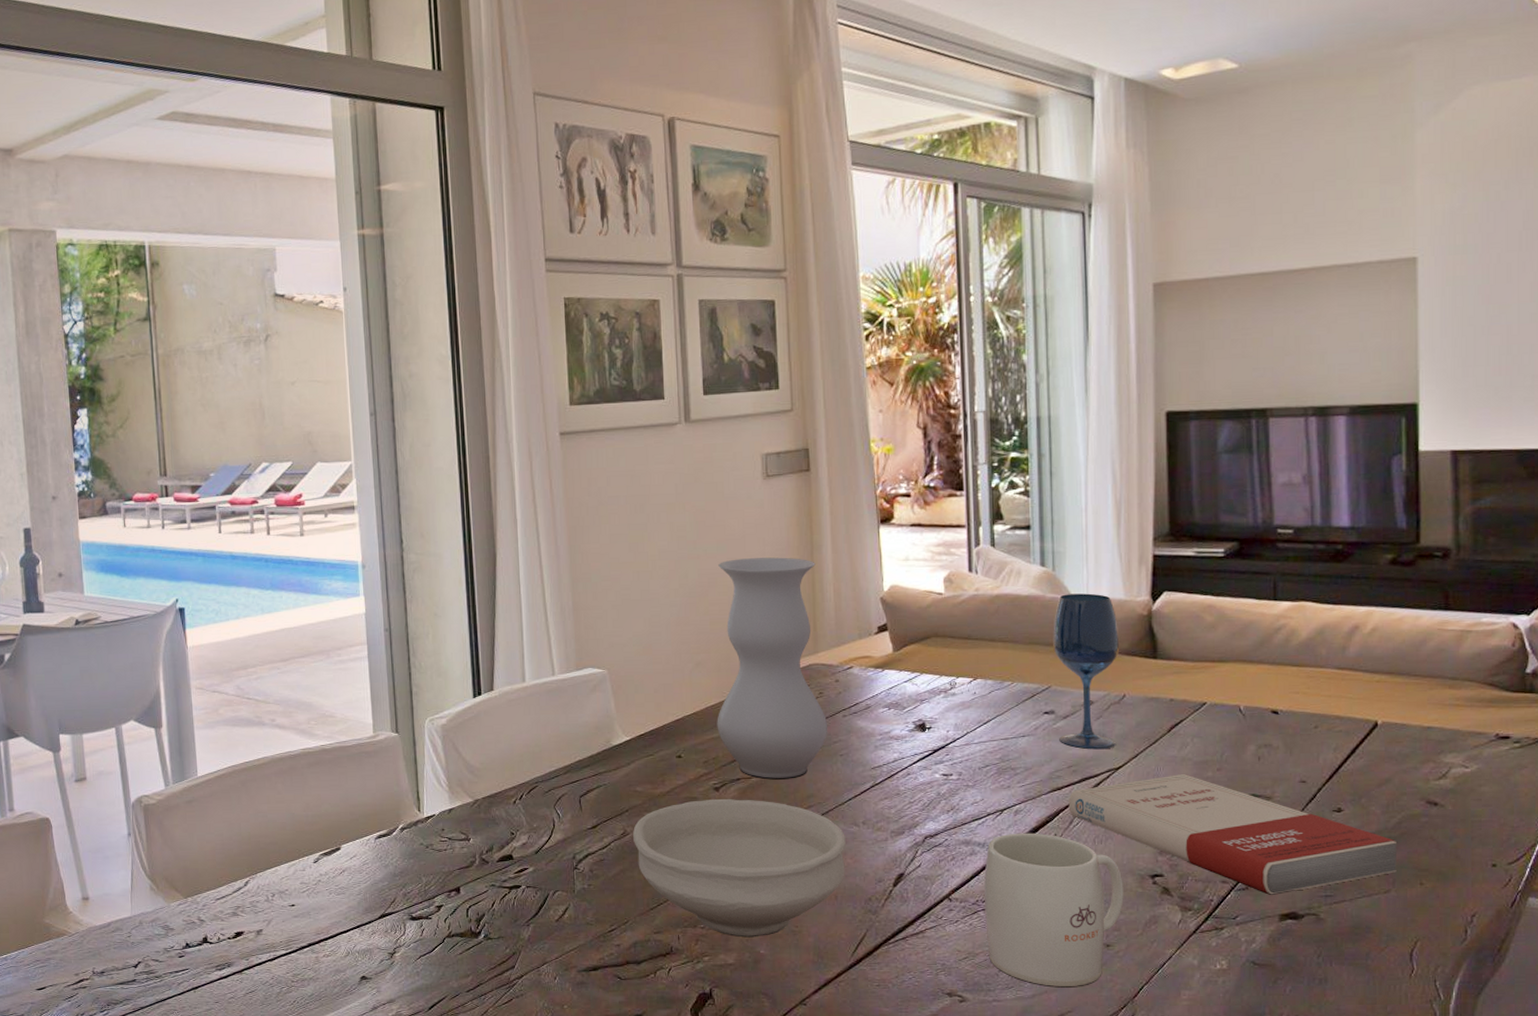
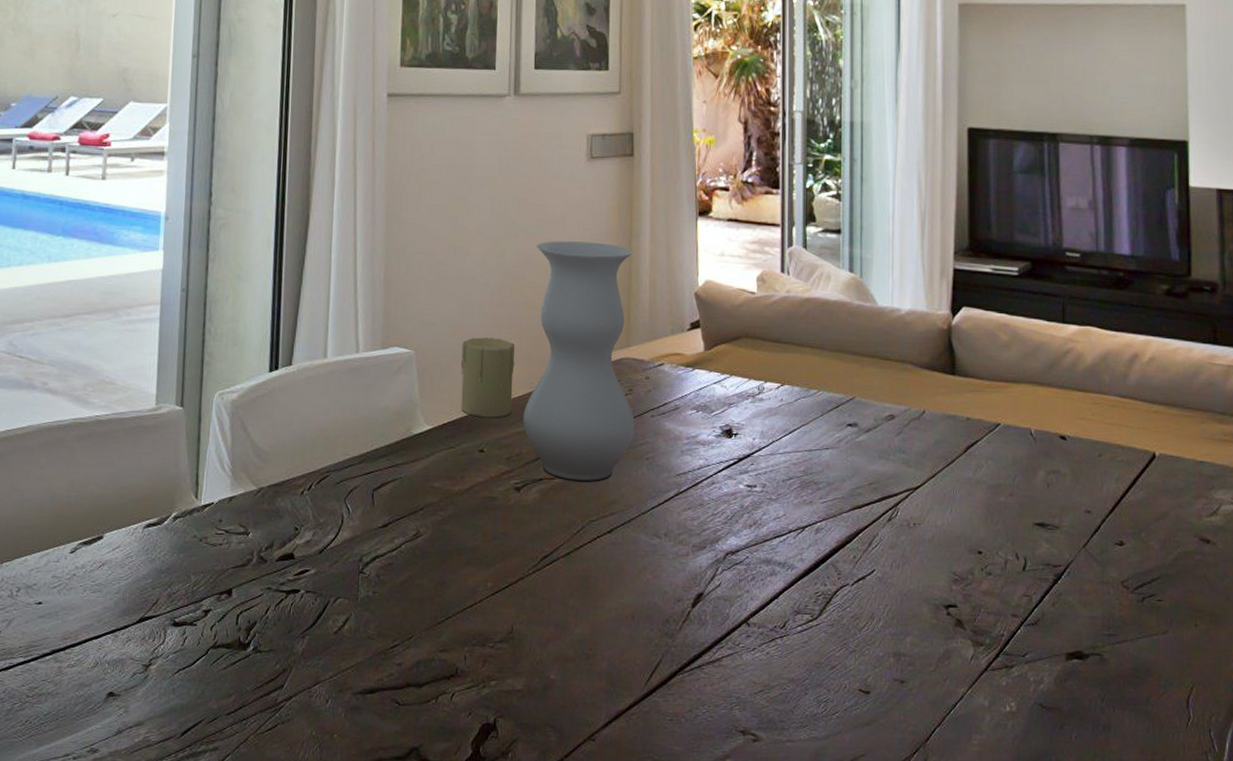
bowl: present [633,798,847,938] -> none [426,500,647,660]
candle: none [652,653,706,728] -> present [460,337,515,419]
mug: present [983,833,1124,988] -> none [782,553,919,728]
wineglass: present [1053,593,1120,750] -> none [858,302,921,467]
book: present [1068,774,1397,895] -> none [868,498,1174,632]

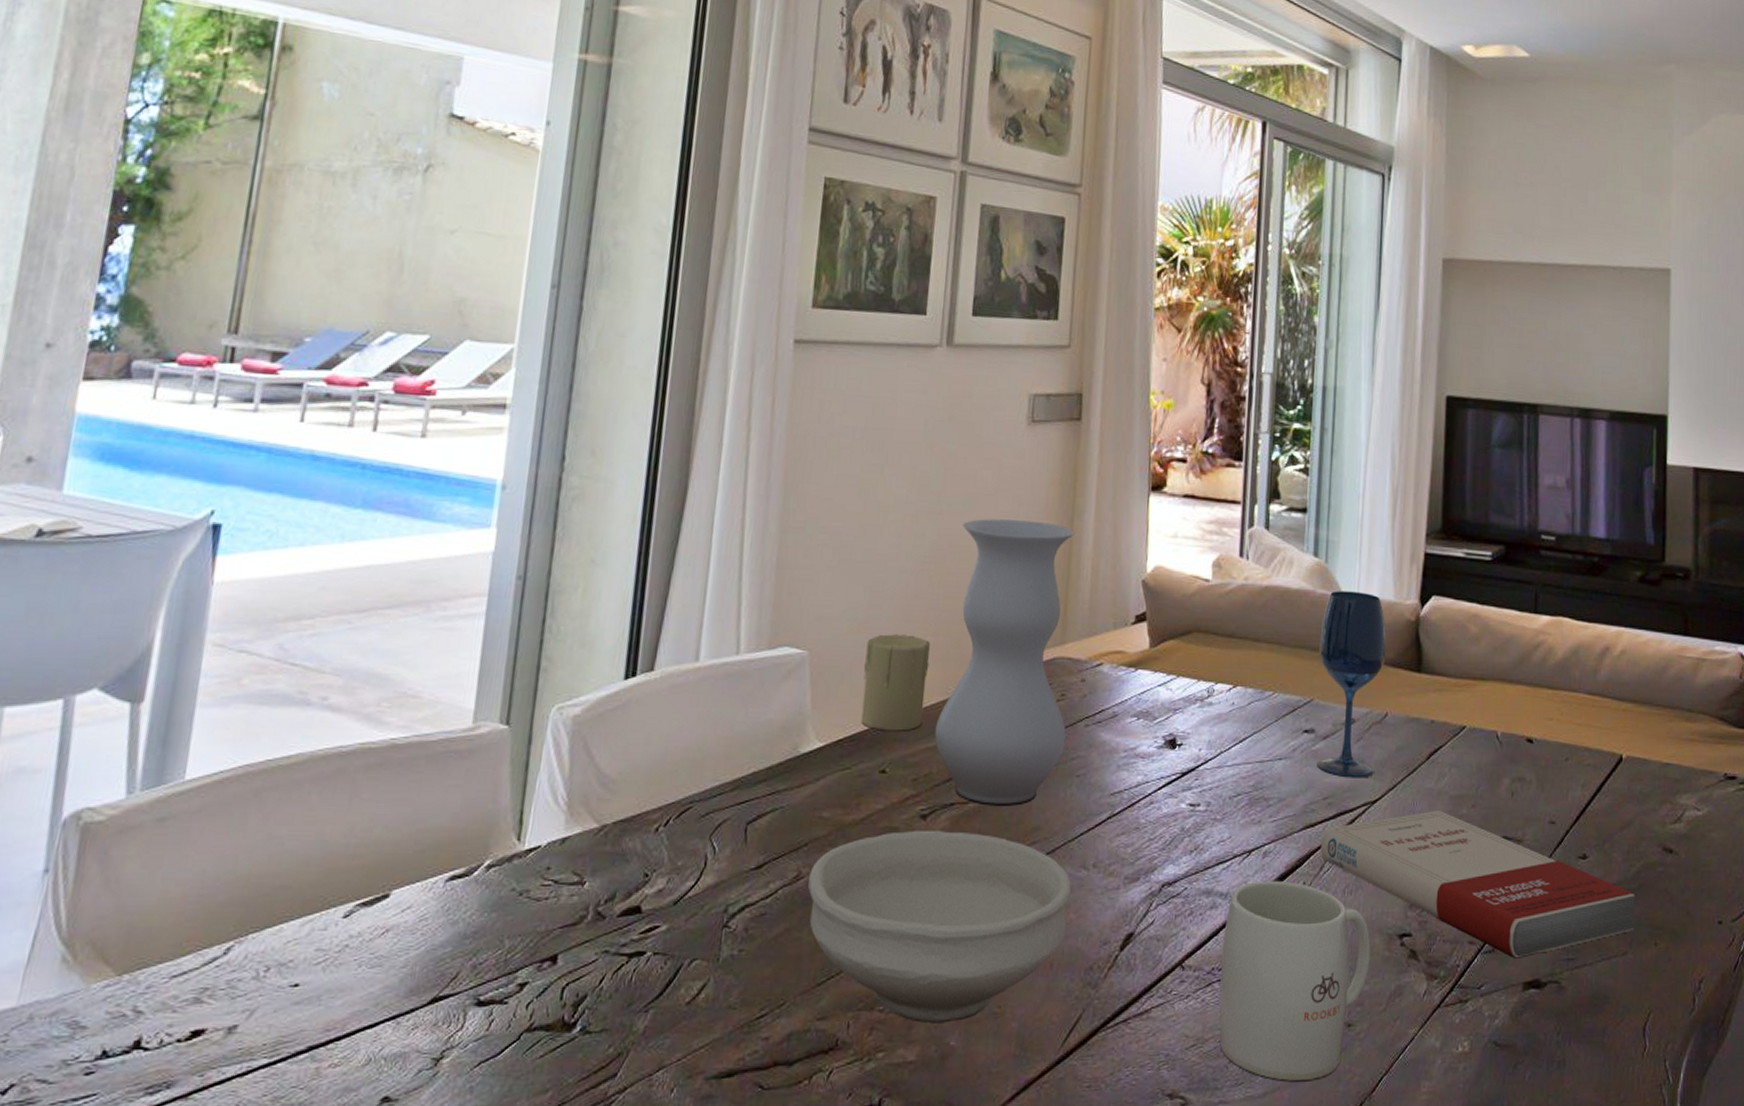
bowl: none [426,500,647,660] -> present [808,829,1072,1024]
mug: none [782,553,919,728] -> present [1219,880,1371,1082]
wineglass: none [858,302,921,467] -> present [1317,591,1386,778]
book: none [868,498,1174,632] -> present [1320,811,1635,959]

